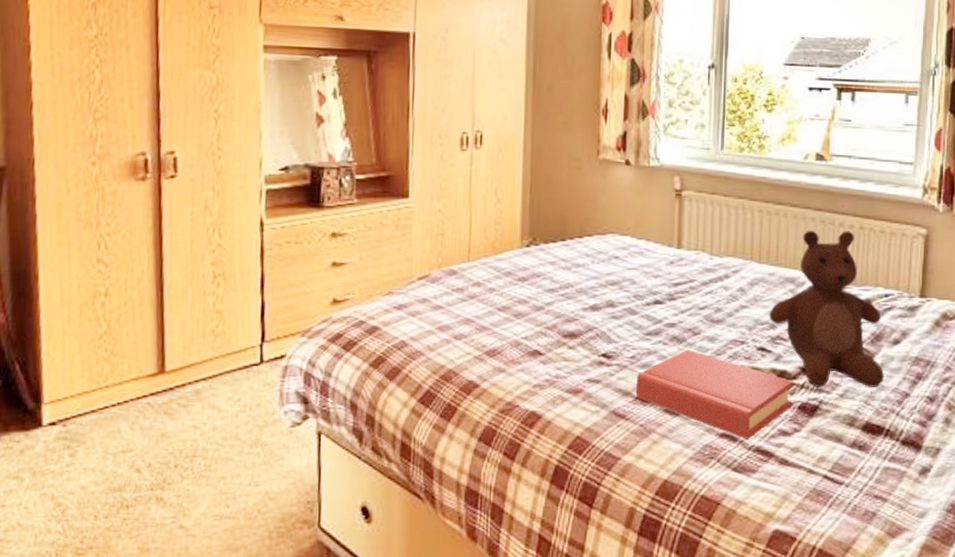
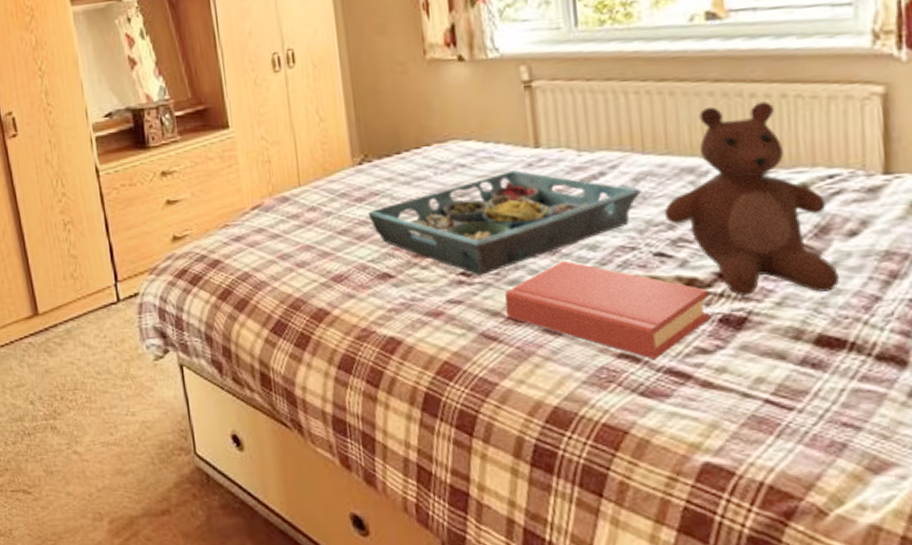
serving tray: none [528,266,755,359] -> present [368,170,642,277]

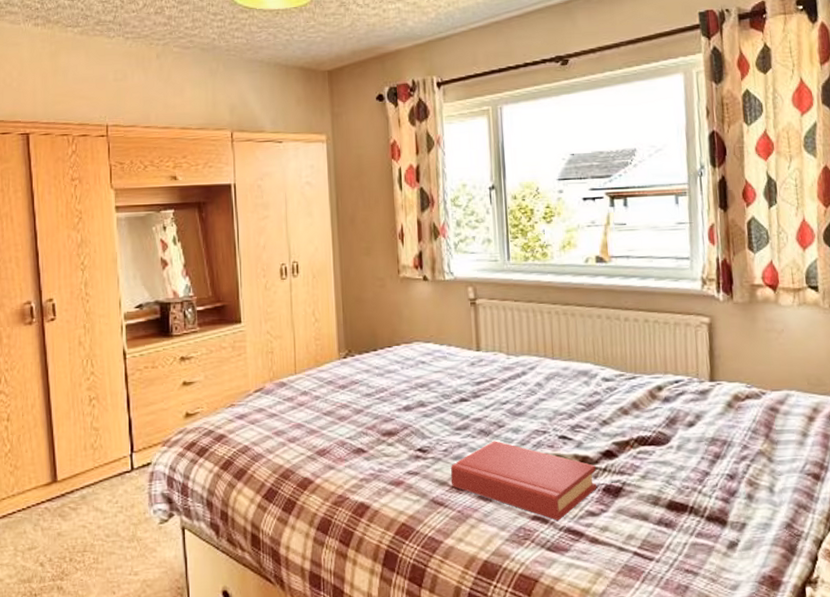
serving tray: present [368,170,642,277] -> none [349,368,552,453]
teddy bear: present [664,101,840,296] -> none [566,324,683,470]

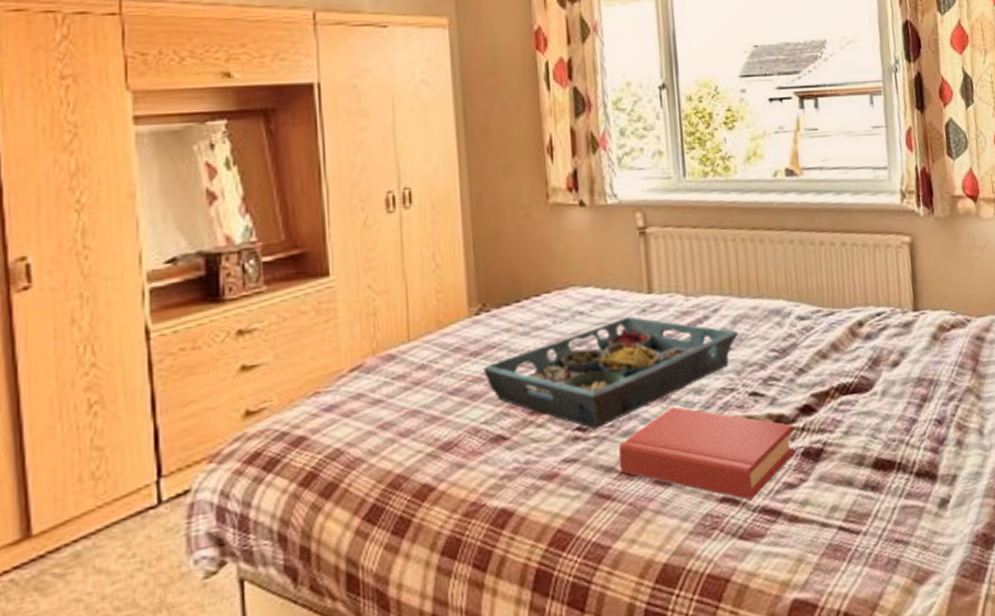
serving tray: none [349,368,552,453] -> present [483,316,739,430]

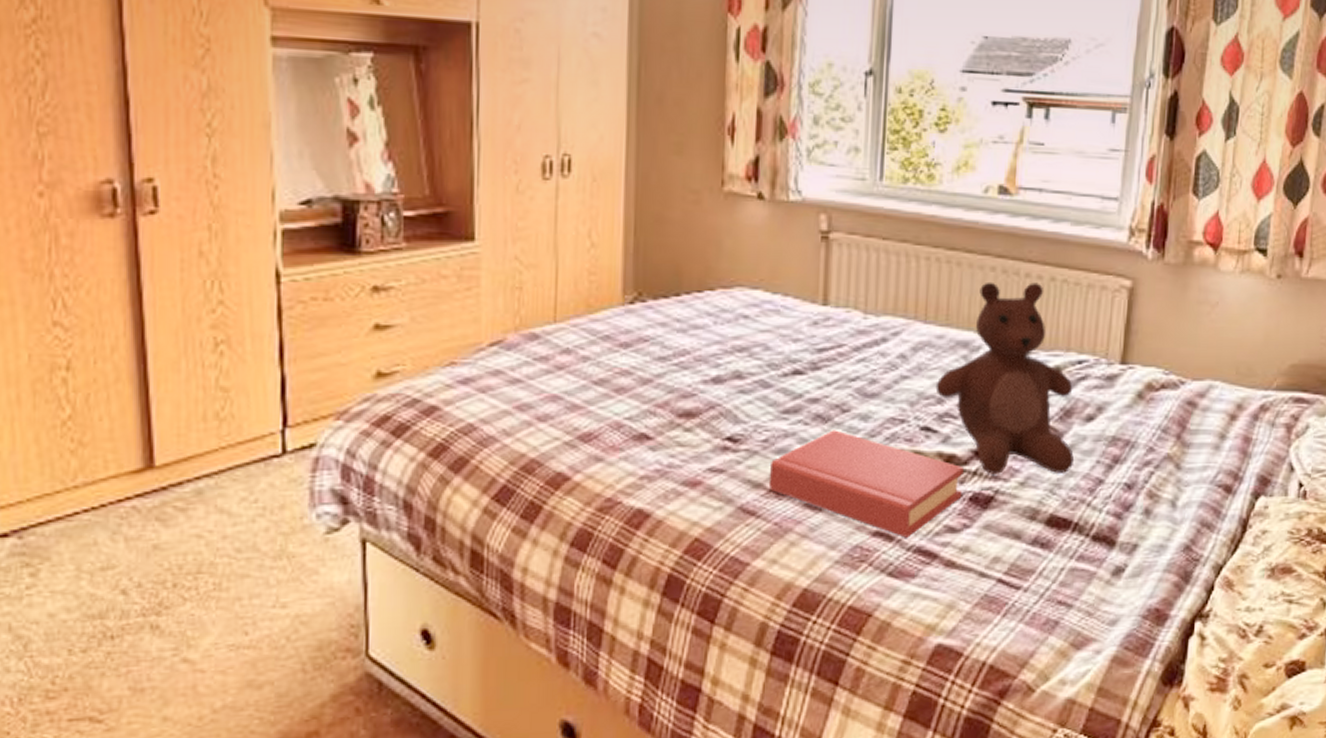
serving tray: present [483,316,739,430] -> none [632,327,919,443]
teddy bear: none [757,249,889,428] -> present [935,281,1075,474]

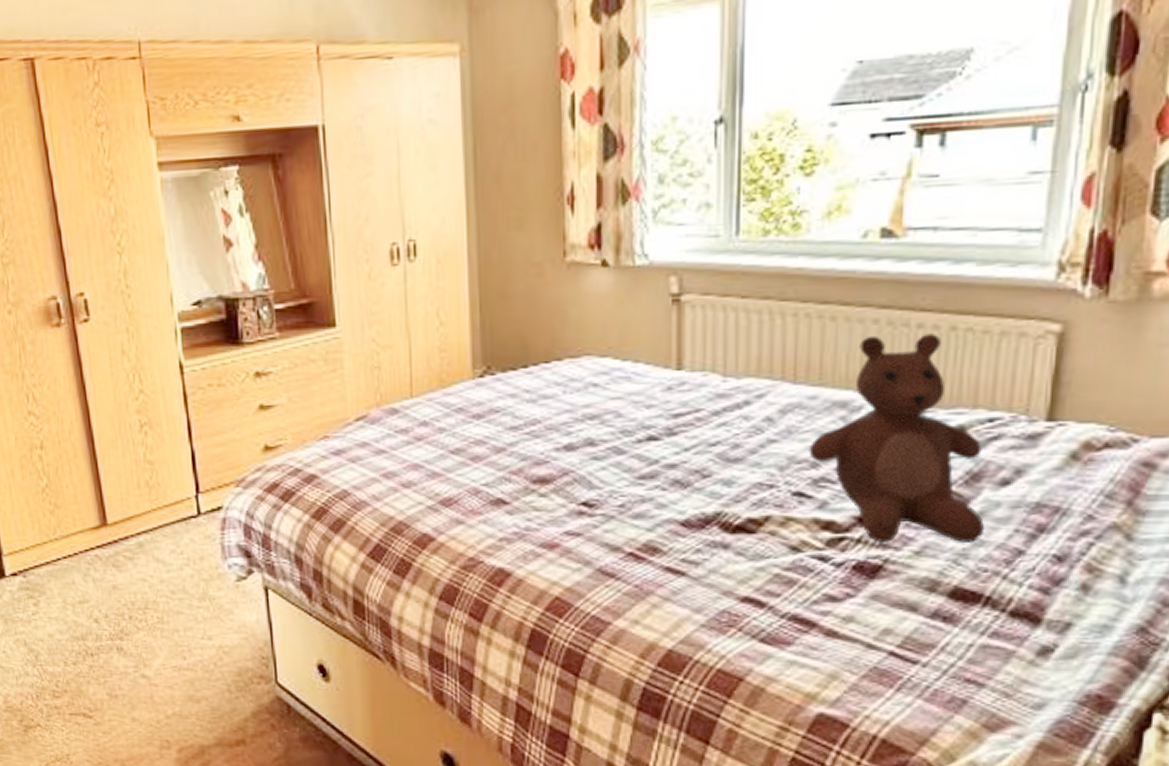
hardback book: present [770,430,964,538] -> none [628,495,845,605]

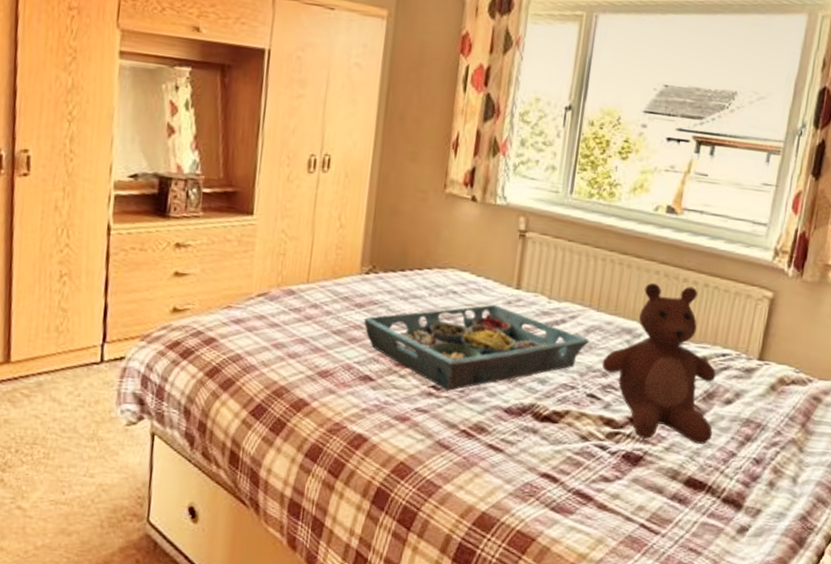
serving tray: none [486,394,788,508] -> present [363,304,590,392]

